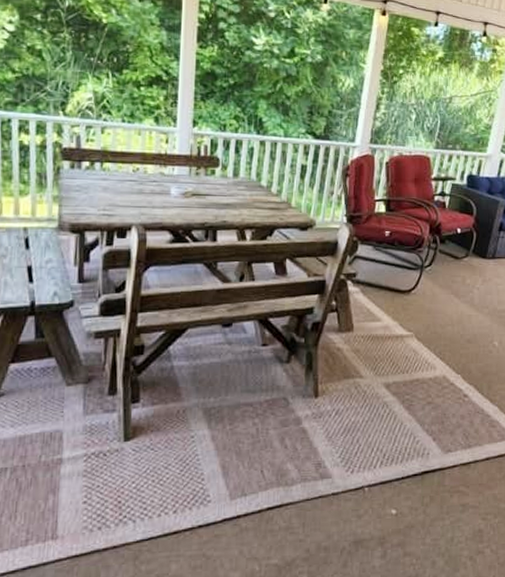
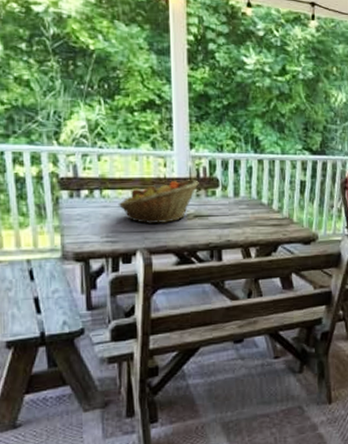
fruit basket: none [117,157,199,201] -> present [117,180,199,225]

